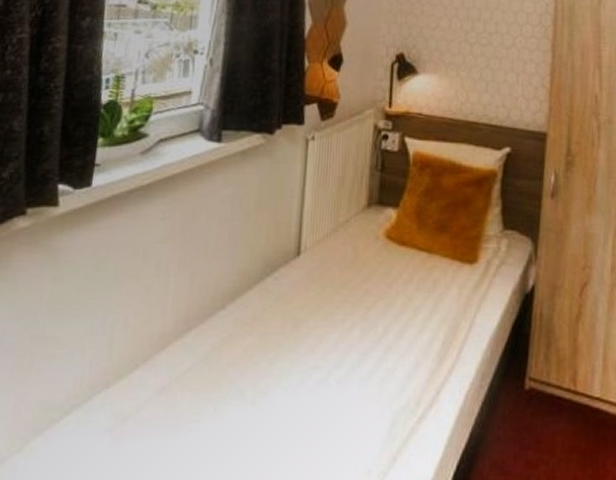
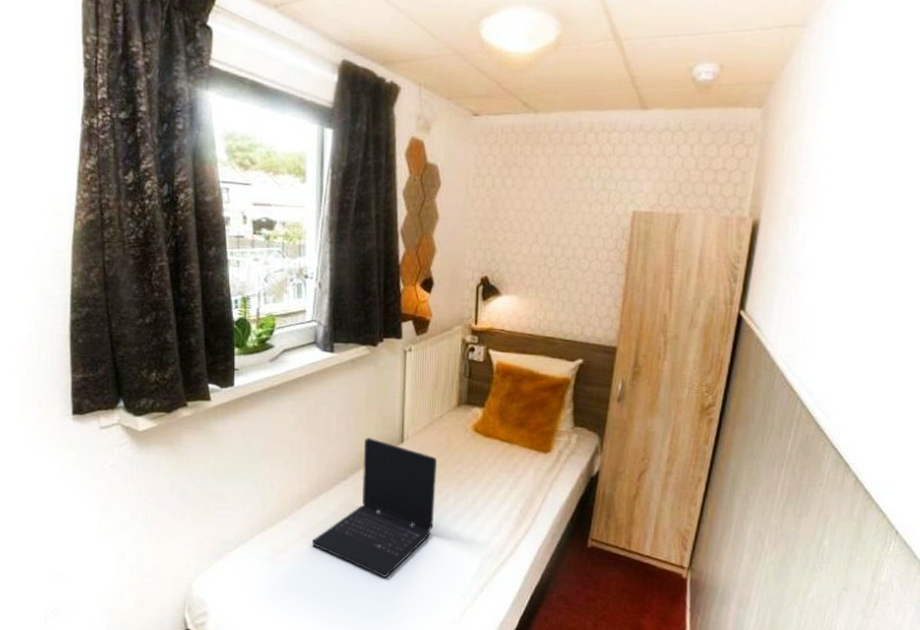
laptop: none [170,249,341,450] -> present [311,437,438,578]

